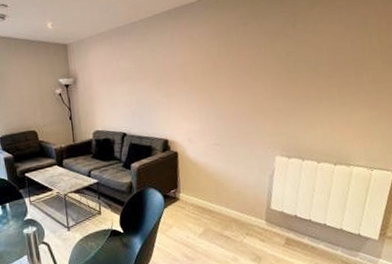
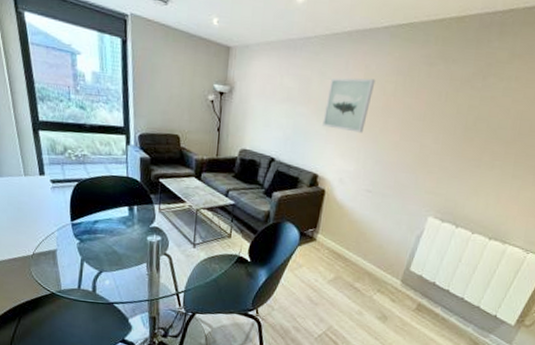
wall art: none [161,46,201,96] -> present [322,77,375,133]

